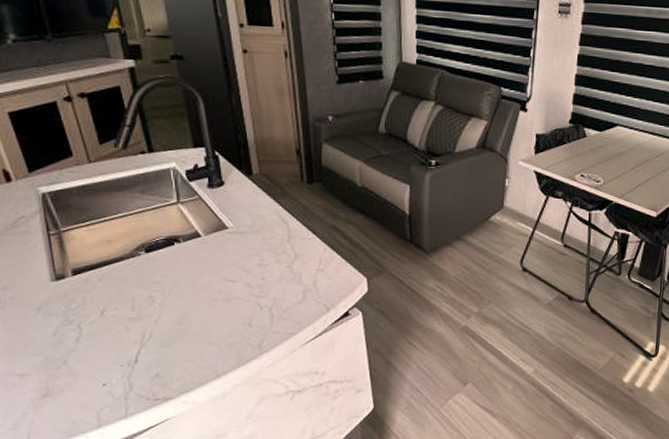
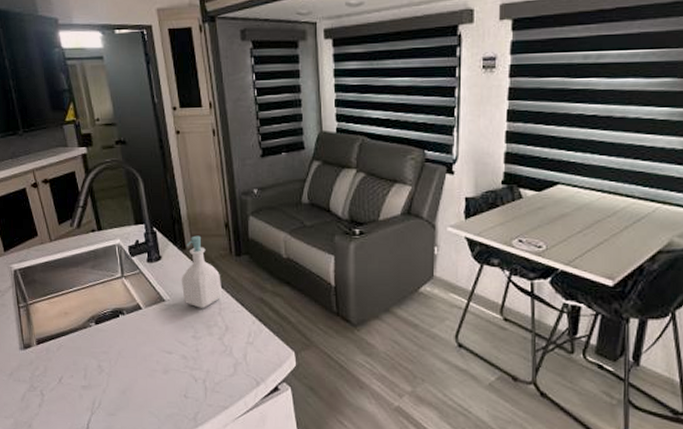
soap bottle: none [246,161,291,236] -> present [181,235,222,308]

